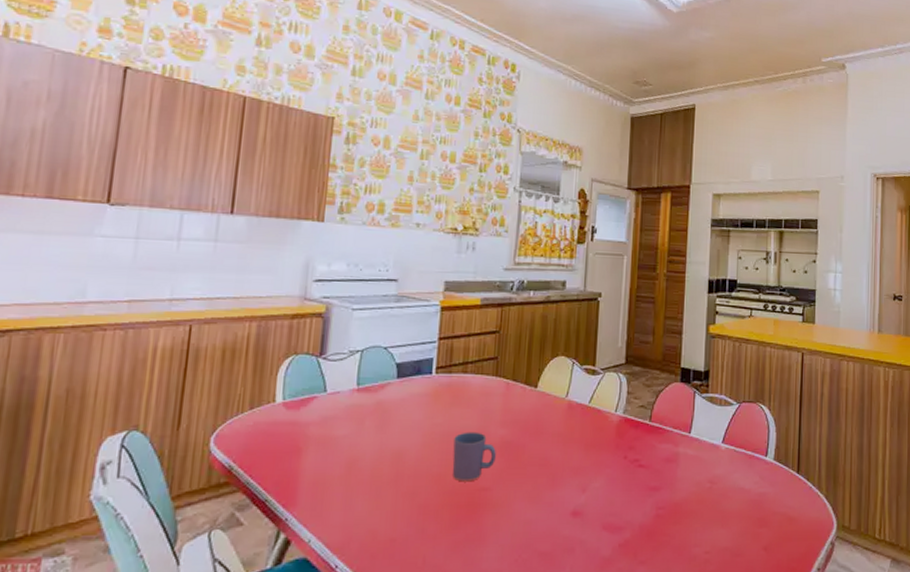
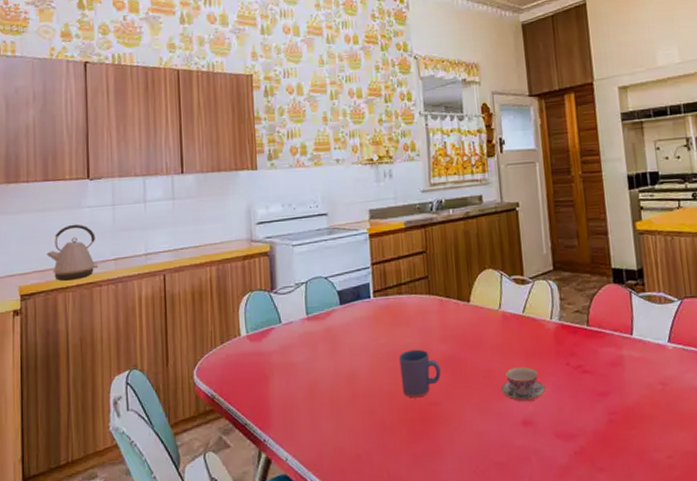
kettle: none [35,253,107,321] -> present [46,224,99,282]
teacup: none [555,456,600,492] -> present [500,366,545,402]

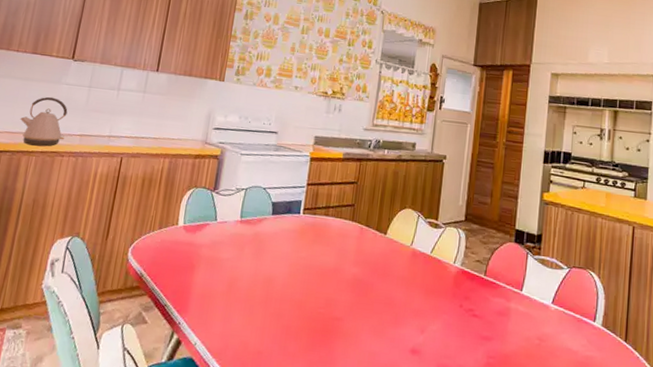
mug: present [399,349,441,398] -> none [311,266,349,311]
teacup: present [500,366,545,402] -> none [397,299,437,333]

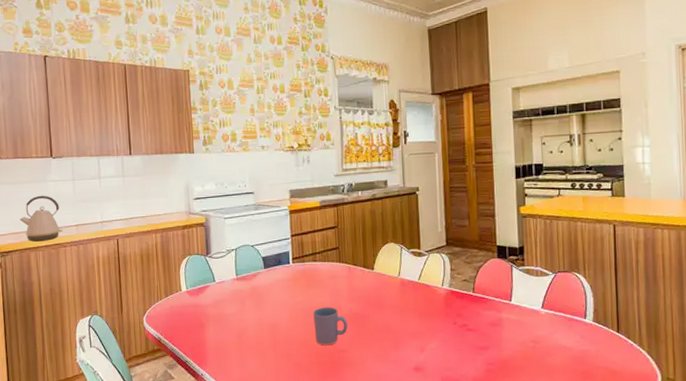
mug: none [311,266,349,311] -> present [313,307,348,346]

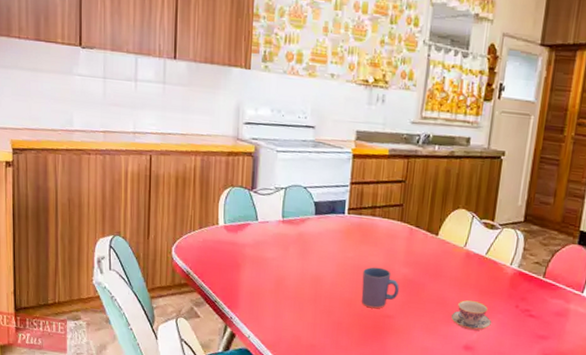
kettle: present [19,195,63,243] -> none [37,89,88,145]
teacup: none [397,323,435,352] -> present [450,299,491,331]

